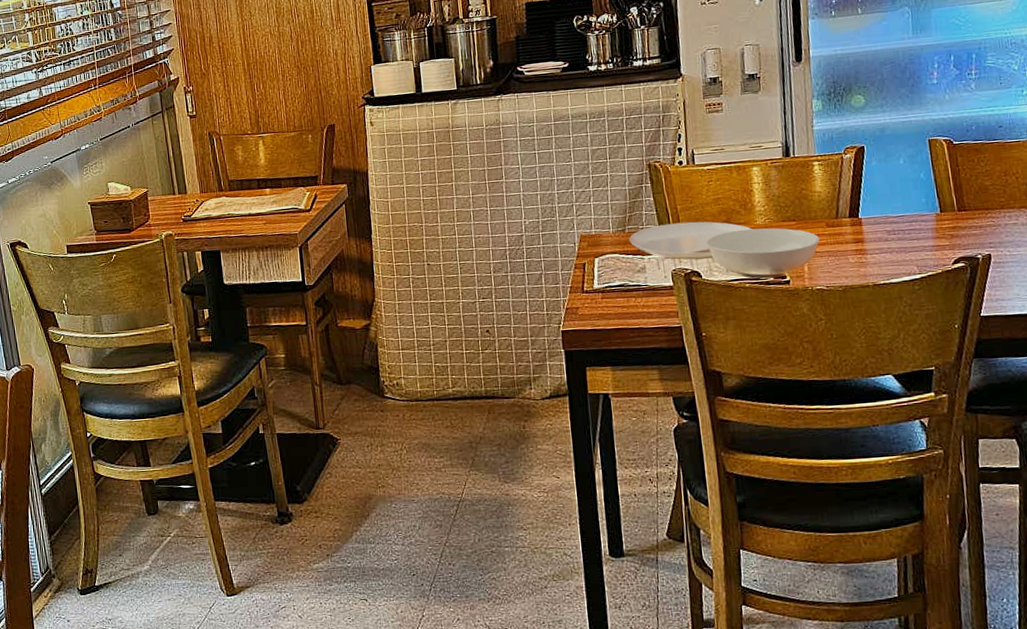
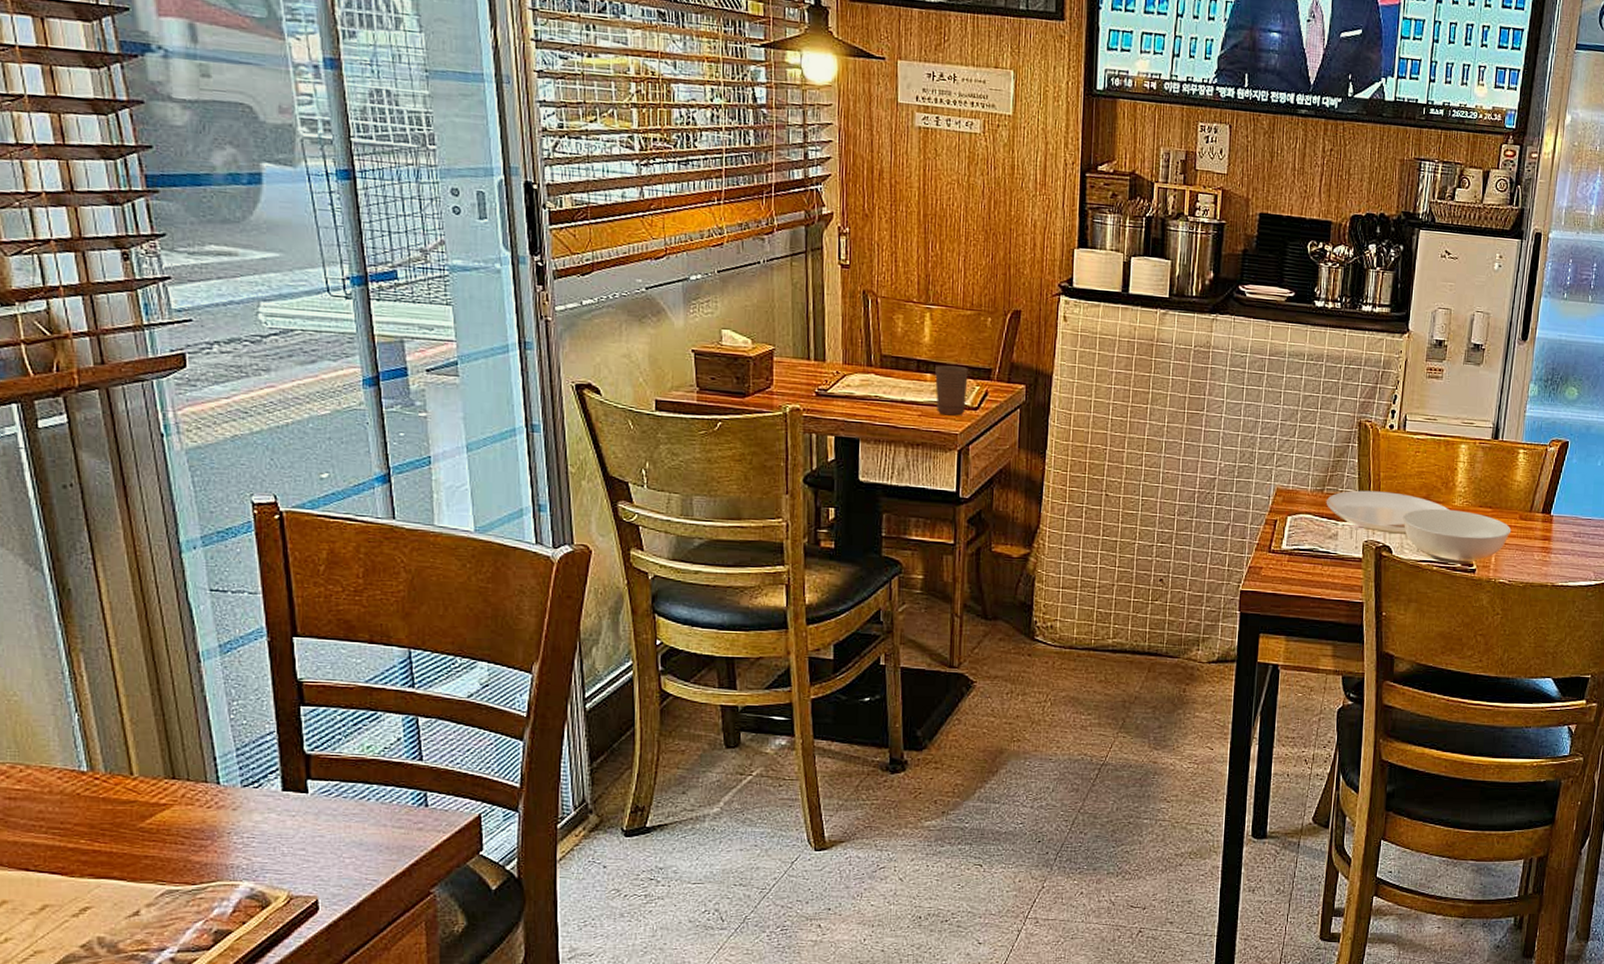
cup: none [272,178,301,220] -> present [935,365,968,416]

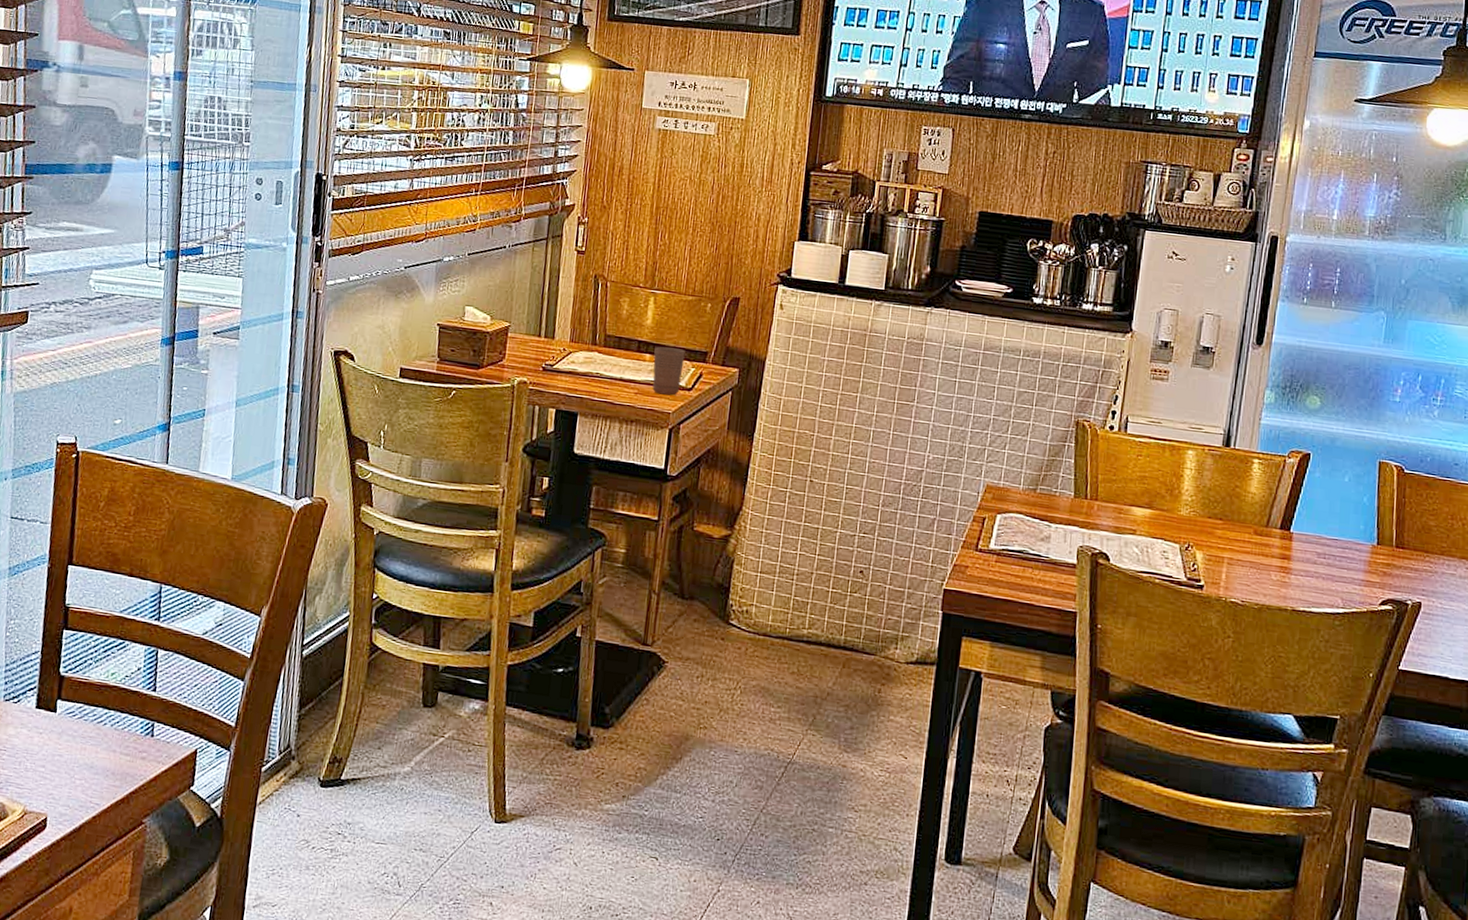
plate: present [1326,490,1450,534] -> none [1038,492,1175,542]
bowl: present [1402,508,1512,565] -> none [1121,516,1245,580]

